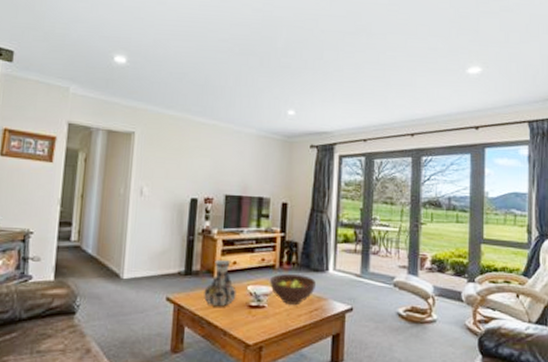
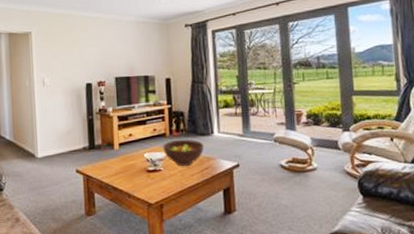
vase: present [204,259,236,307] -> none [107,132,135,174]

